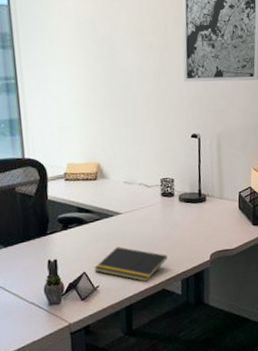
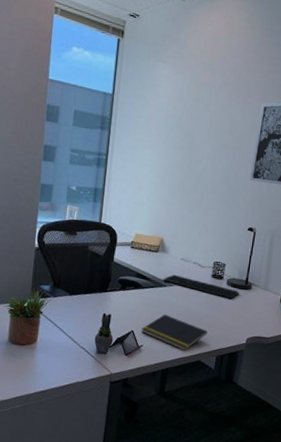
keyboard: none [108,201,194,217] -> present [163,274,240,299]

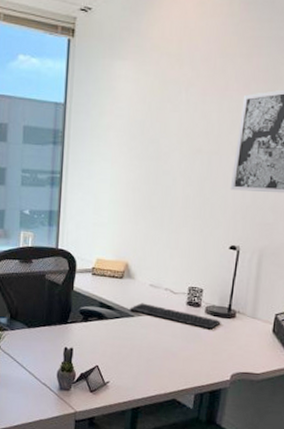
notepad: present [141,314,207,351] -> none [107,348,183,388]

